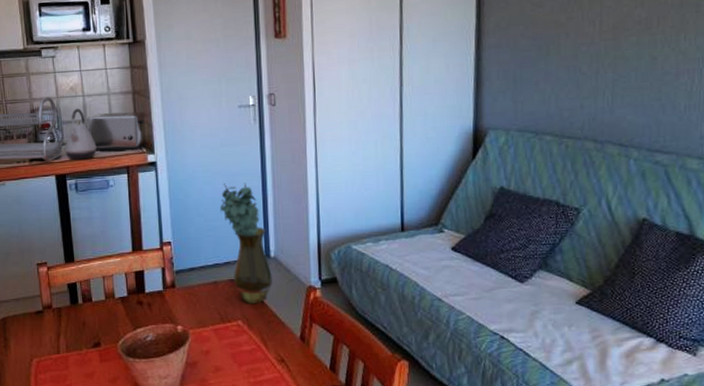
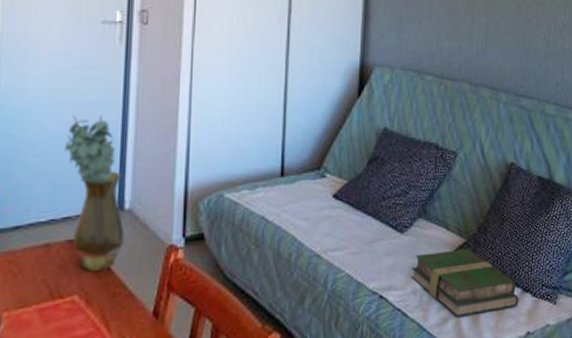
book: none [531,299,652,360] -> present [410,249,520,317]

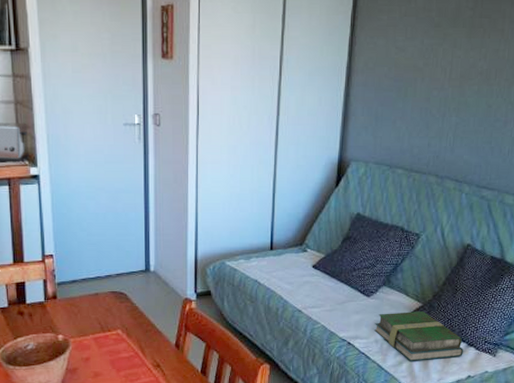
vase: present [63,115,125,273] -> none [102,199,151,315]

